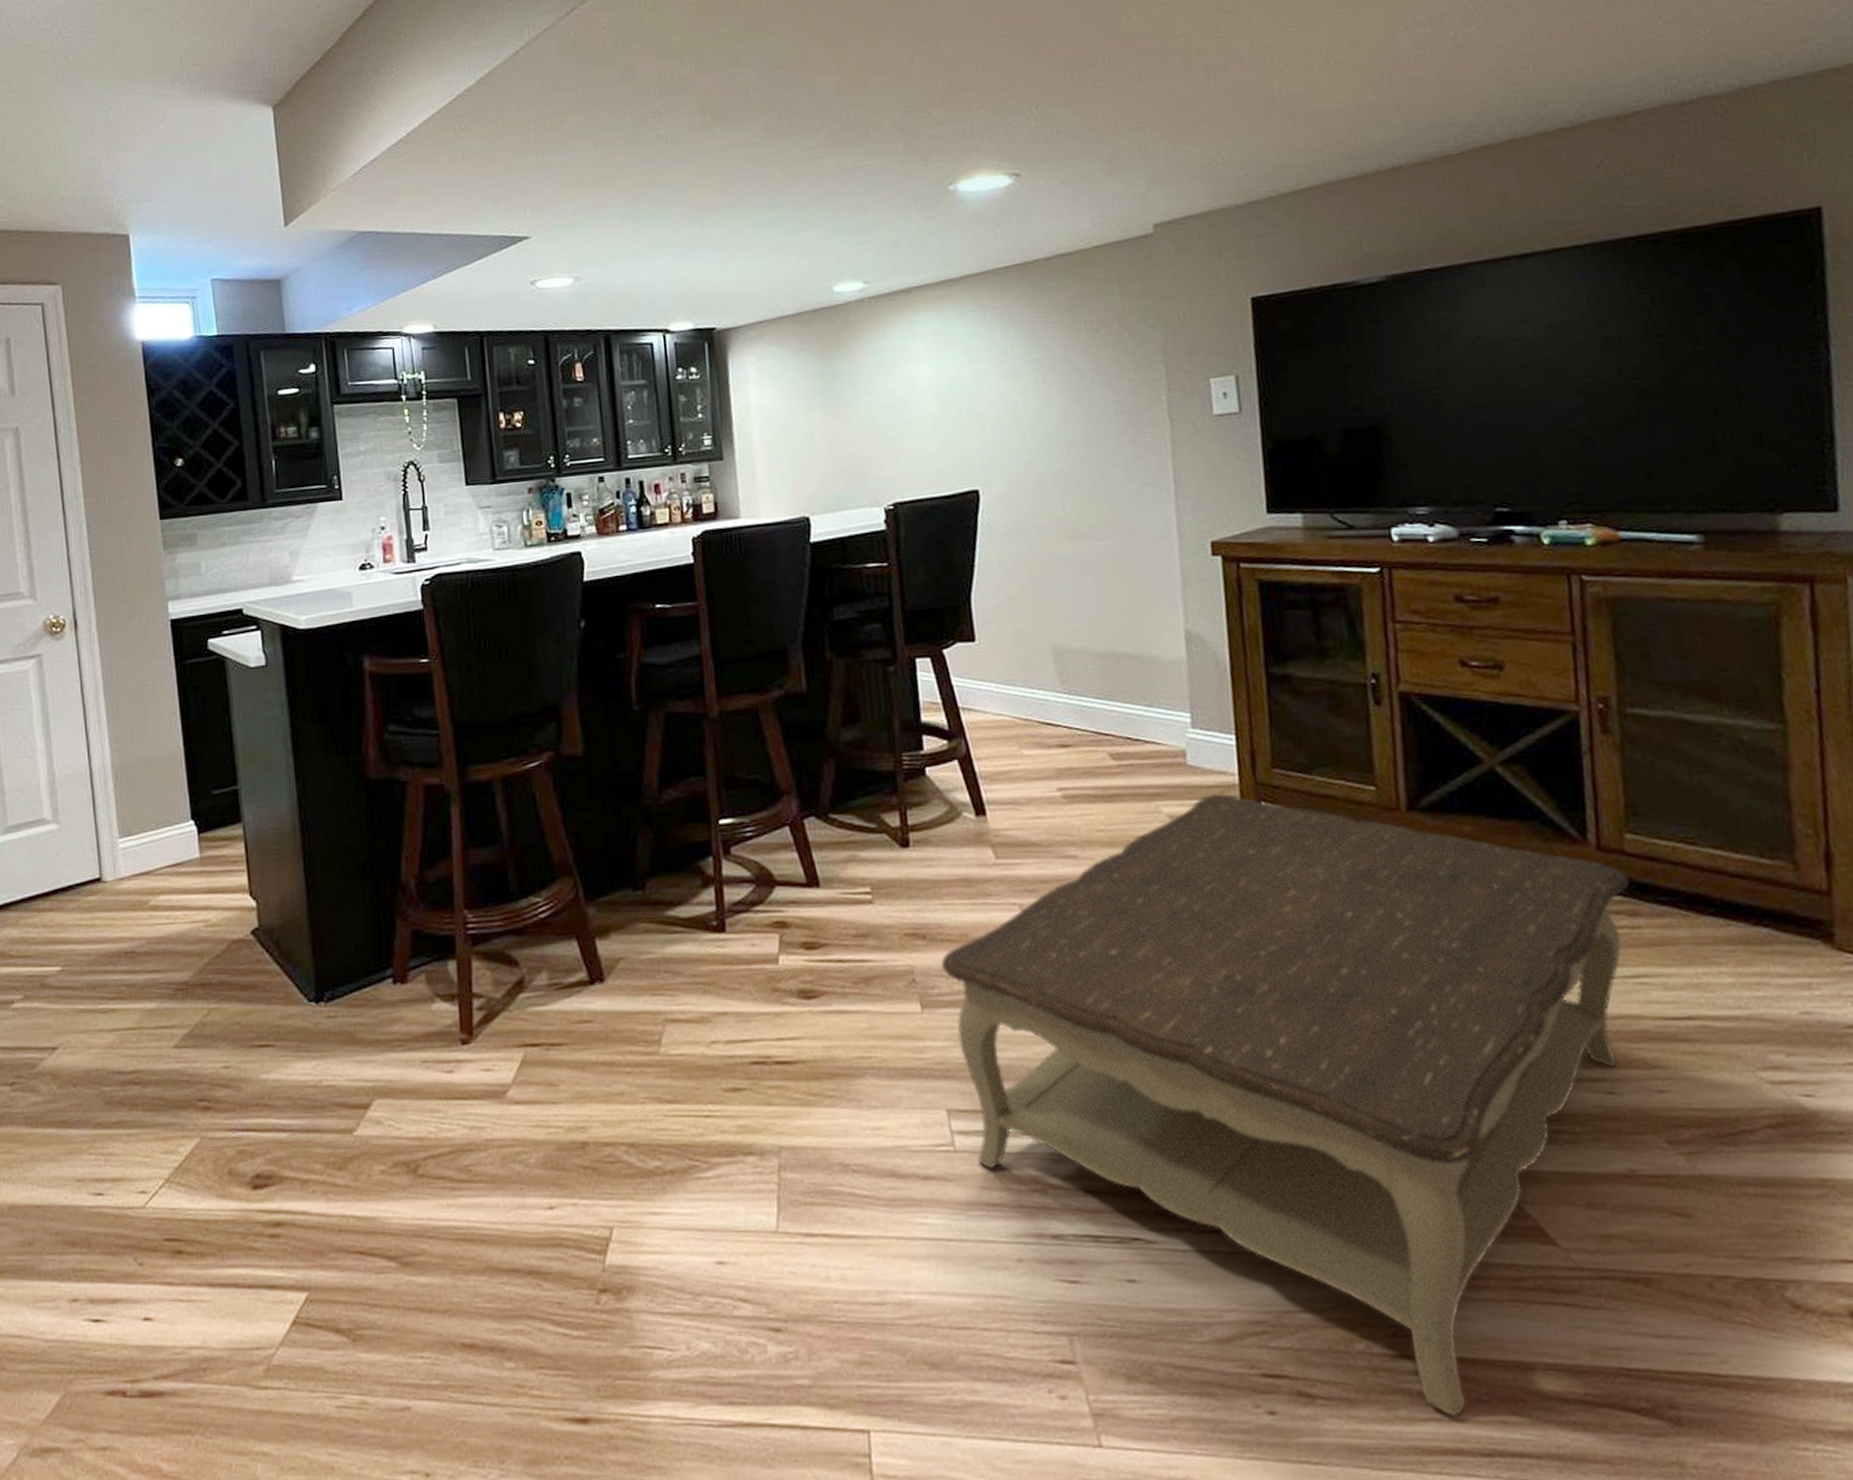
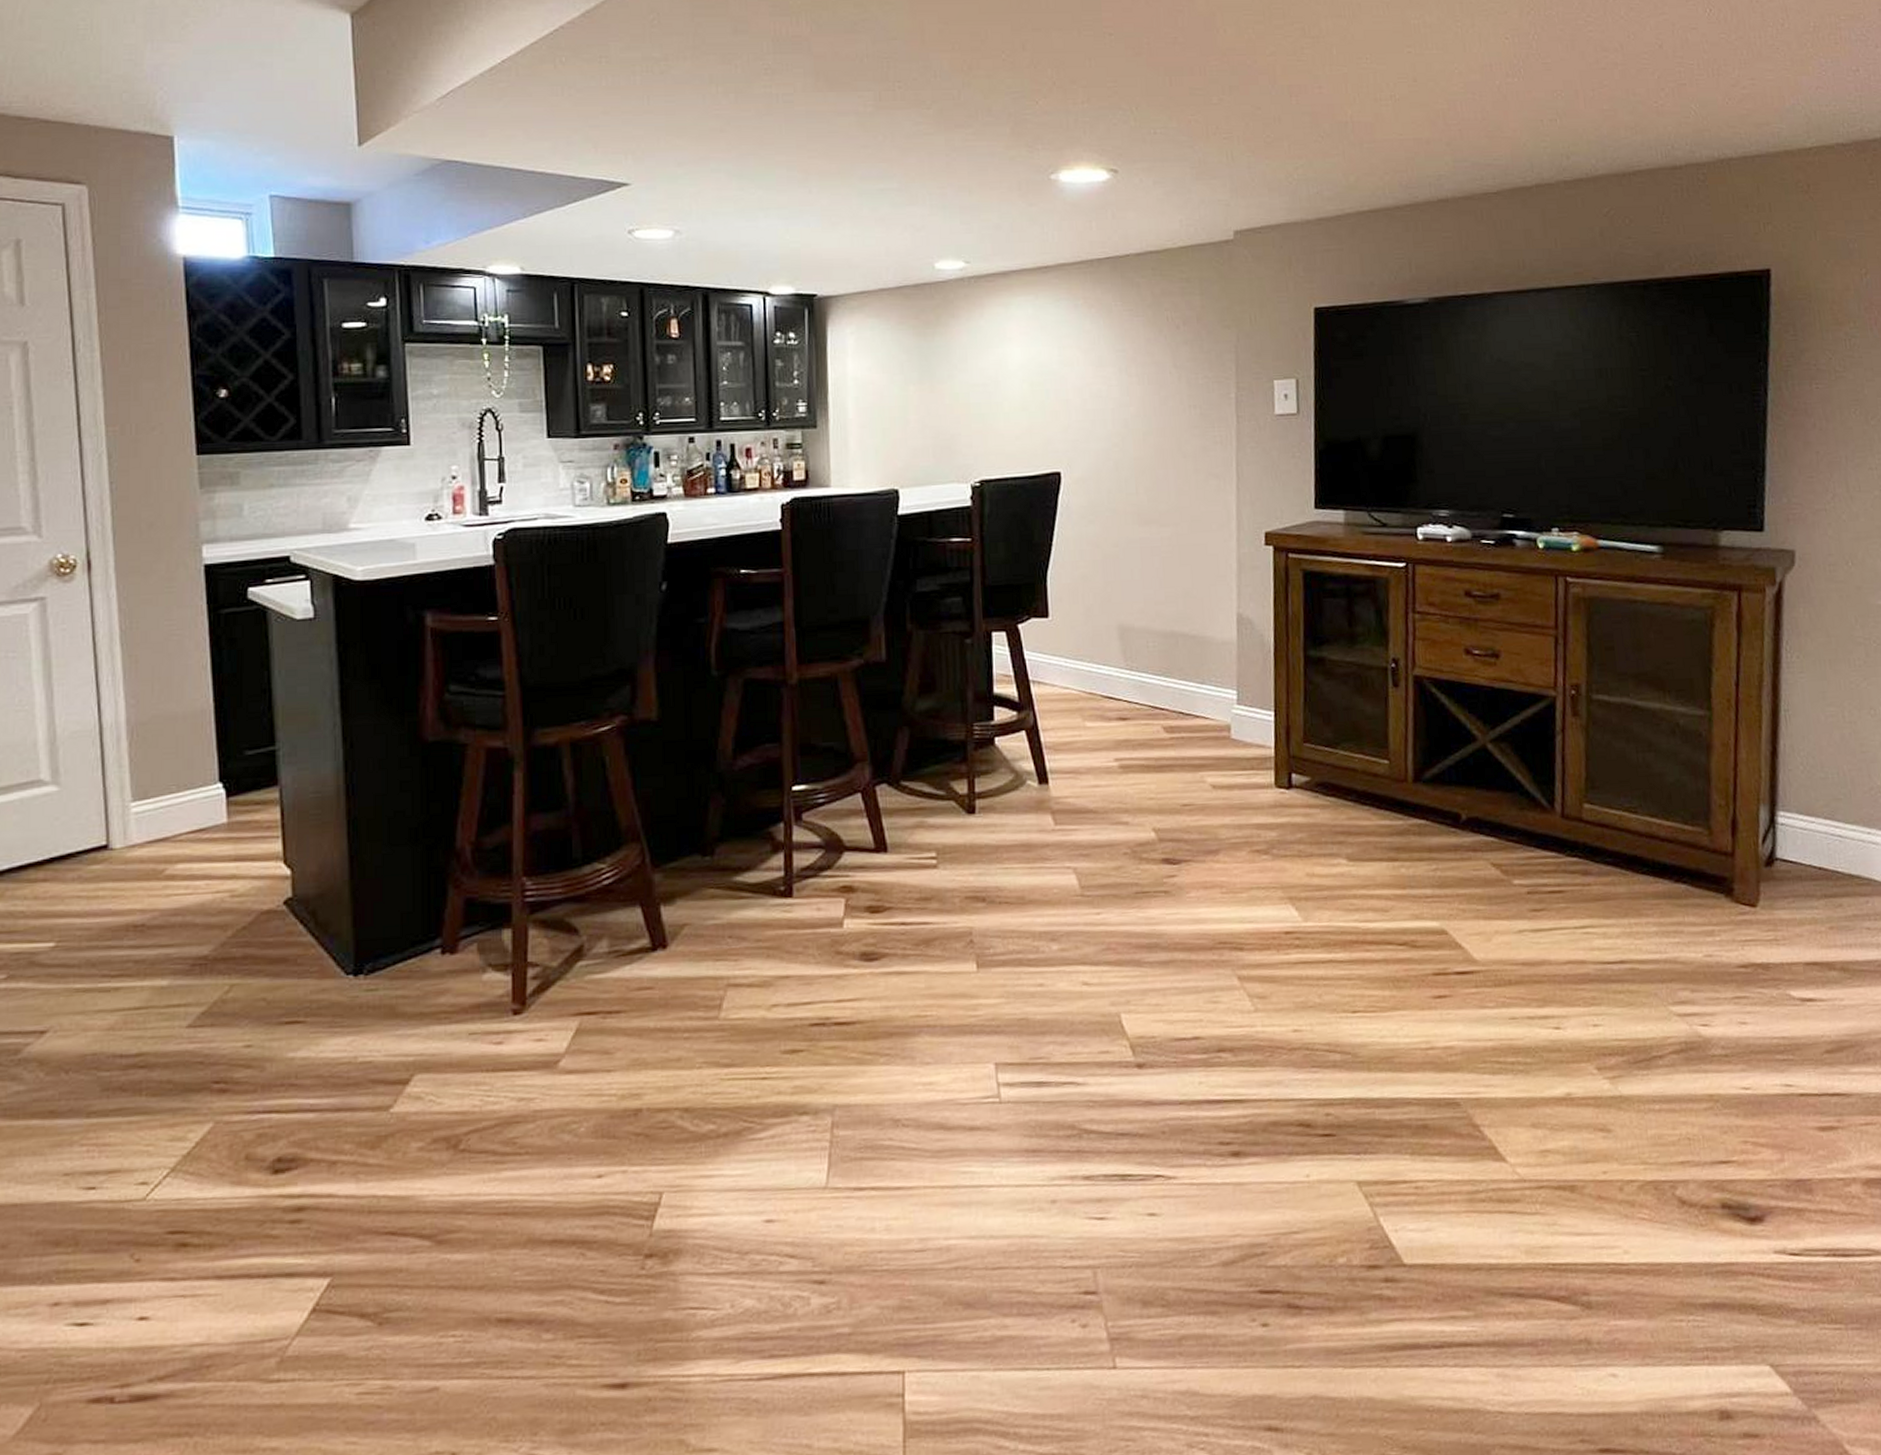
coffee table: present [941,793,1630,1418] -> none [998,765,1585,1317]

